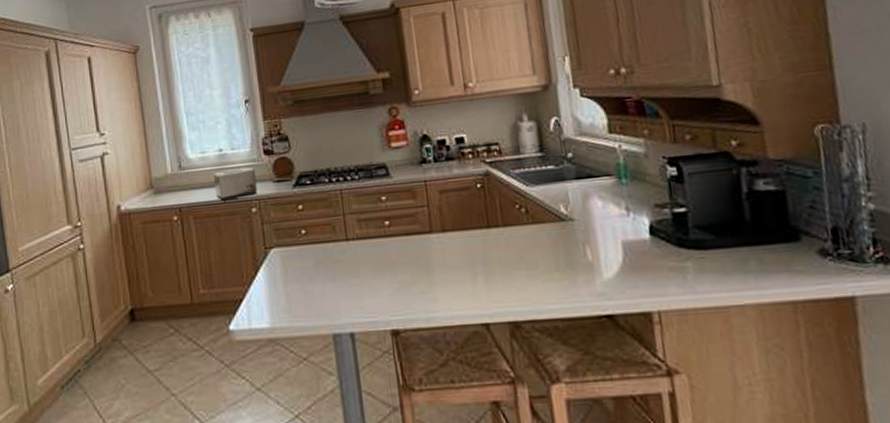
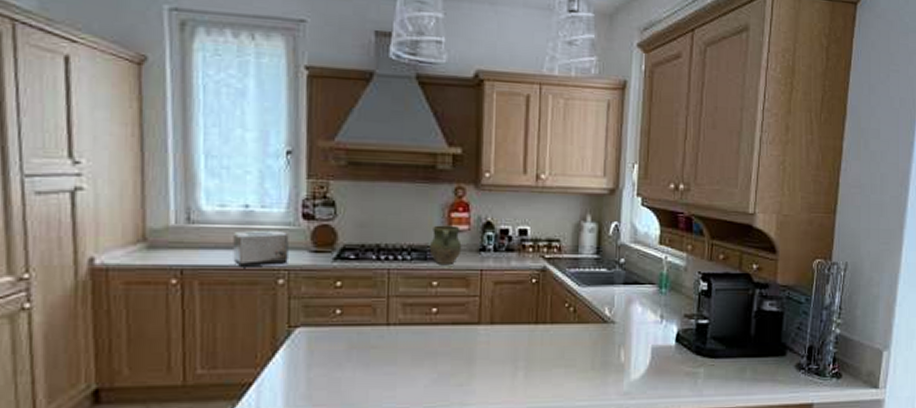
ceramic jug: none [373,142,404,181] -> present [429,225,462,266]

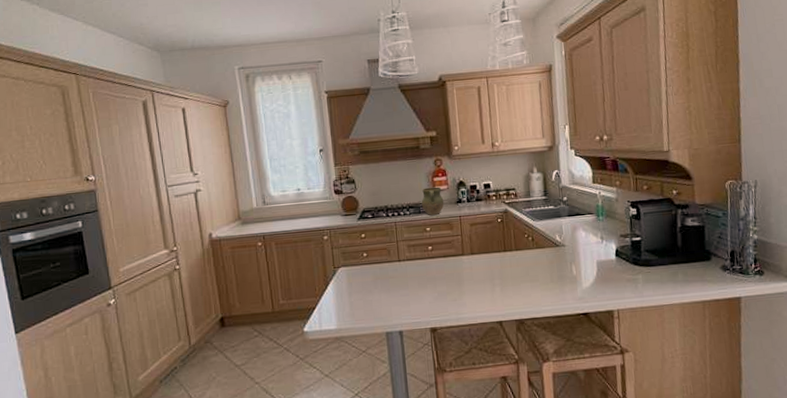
toaster: present [233,230,289,267] -> none [293,203,329,231]

